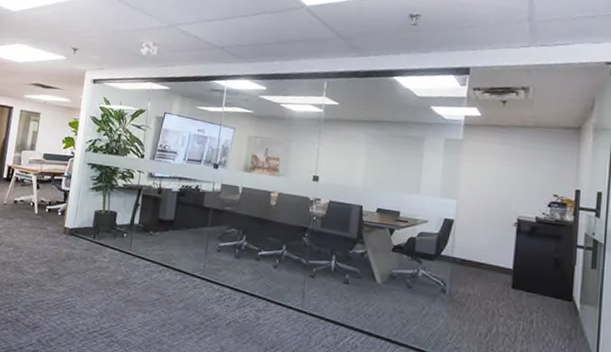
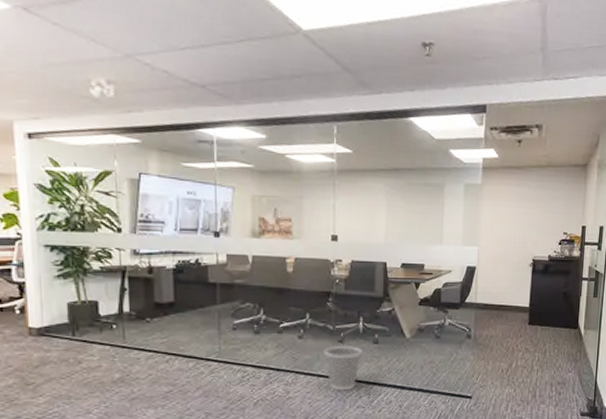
wastebasket: none [295,279,332,327] -> present [324,346,362,391]

